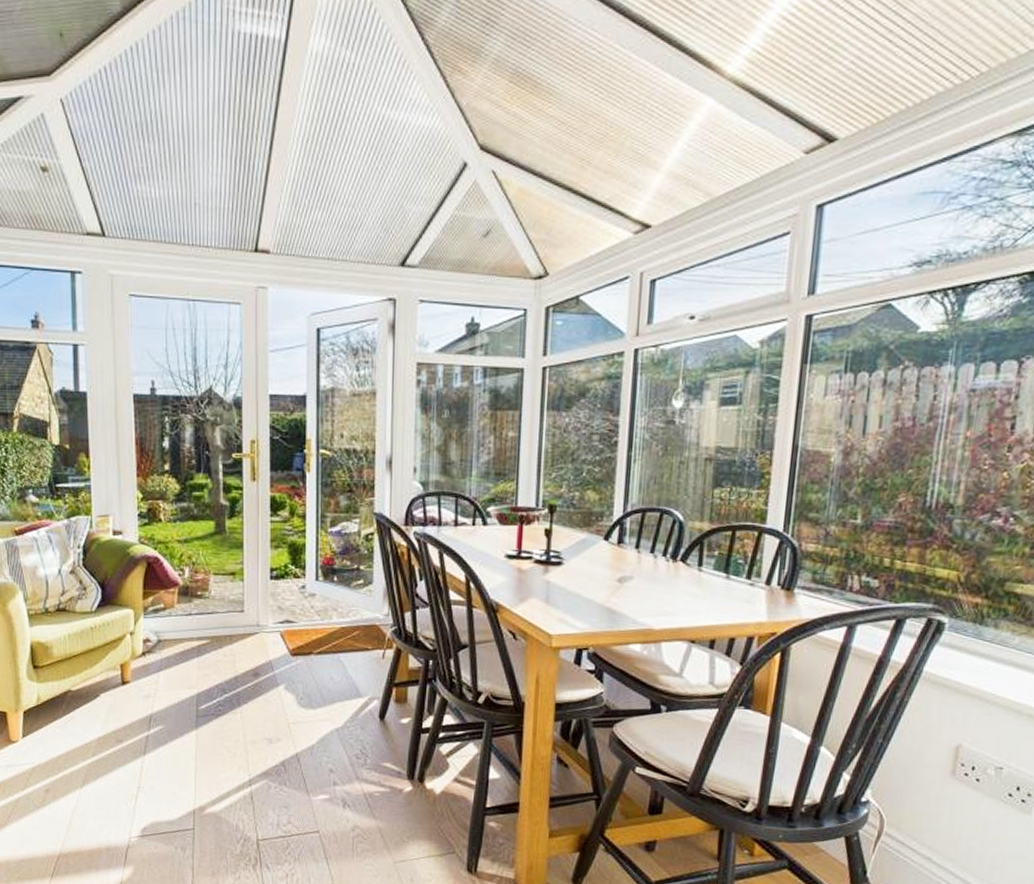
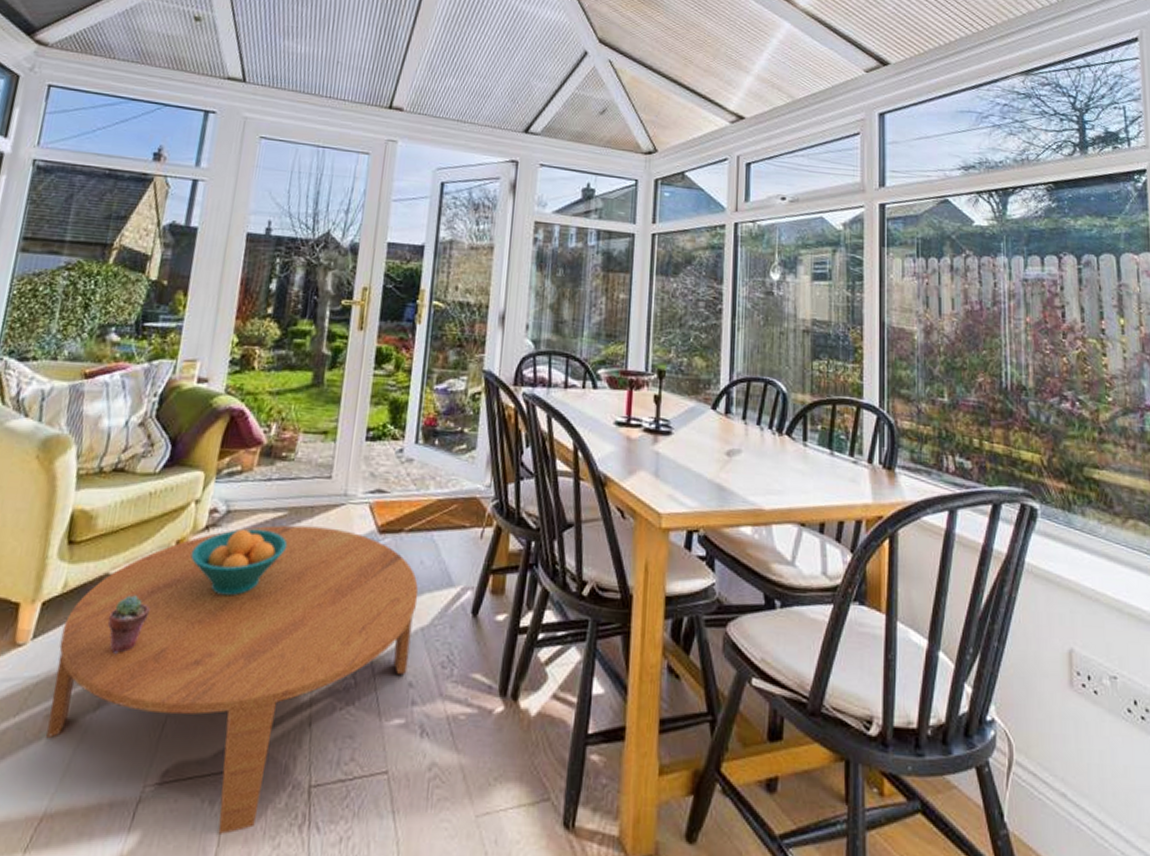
coffee table: none [44,650,331,870] -> present [46,525,419,834]
potted succulent: none [77,706,109,749] -> present [107,595,150,655]
fruit bowl: none [134,654,213,706] -> present [191,528,288,596]

